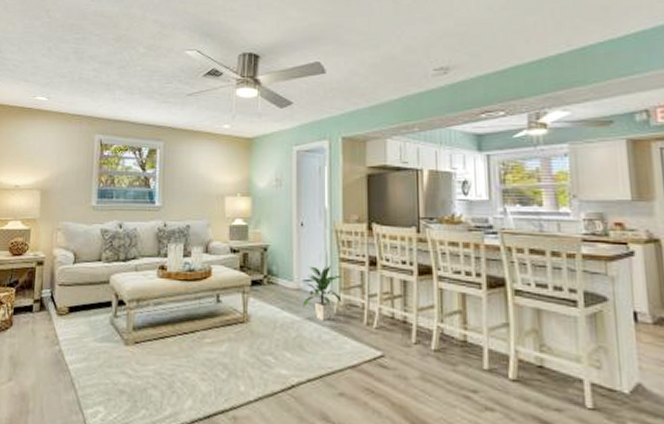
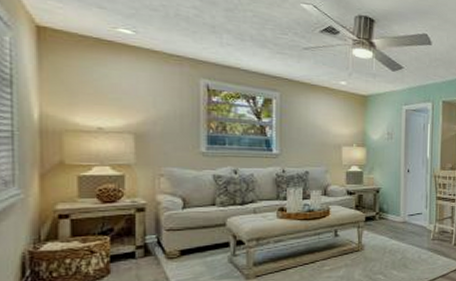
indoor plant: present [303,265,345,320] -> none [407,202,440,244]

